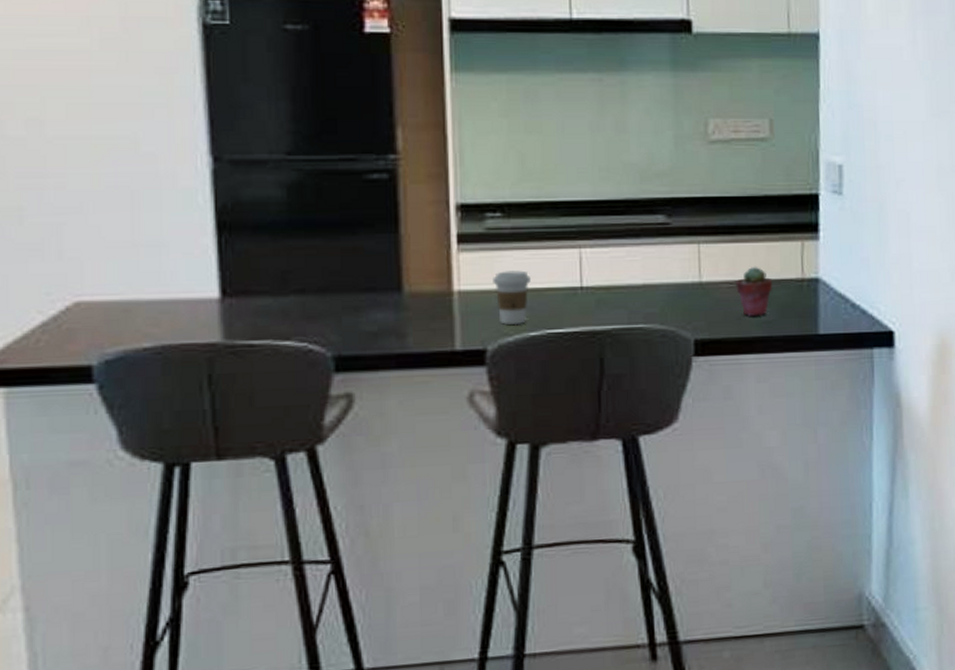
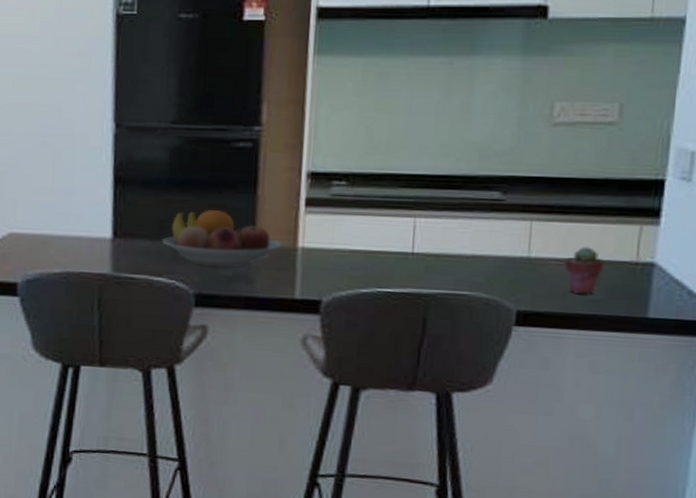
fruit bowl: none [287,255,435,323] -> present [163,210,282,268]
coffee cup: present [493,270,531,326] -> none [333,233,367,282]

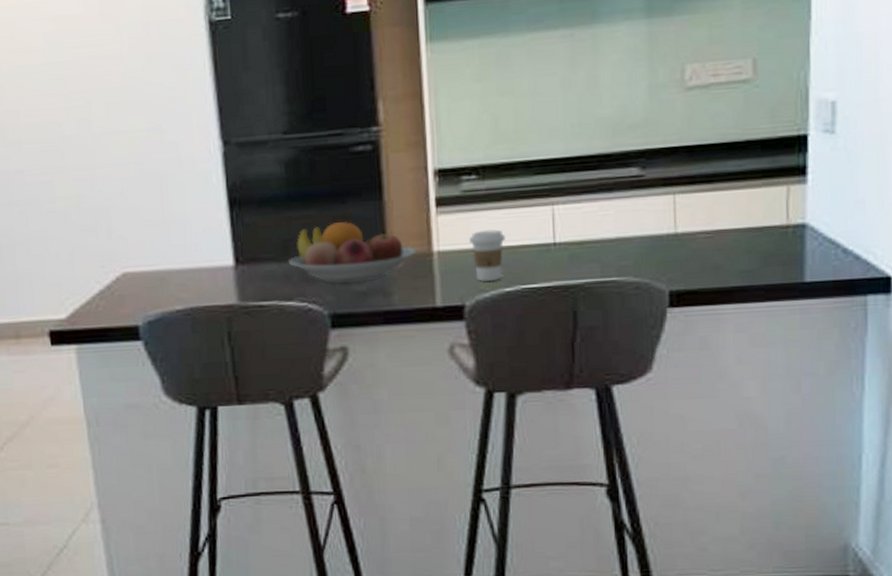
coffee cup: none [333,233,367,282] -> present [469,229,505,282]
potted succulent: present [564,246,605,295] -> none [712,214,755,266]

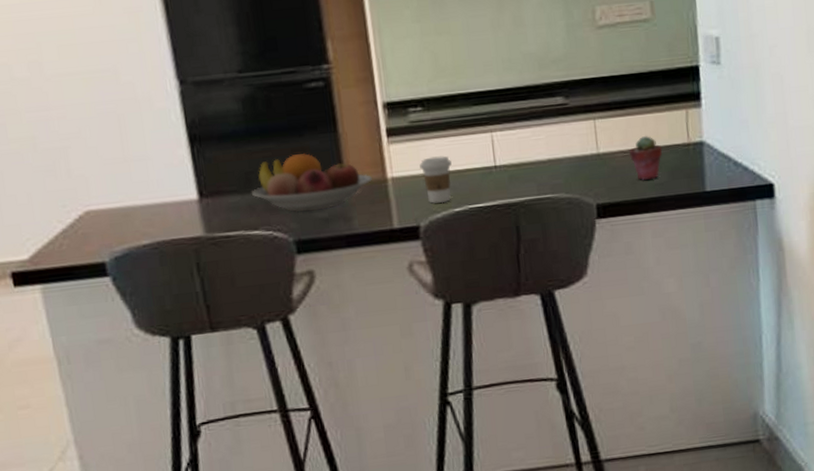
potted succulent: none [712,214,755,266] -> present [628,135,663,180]

